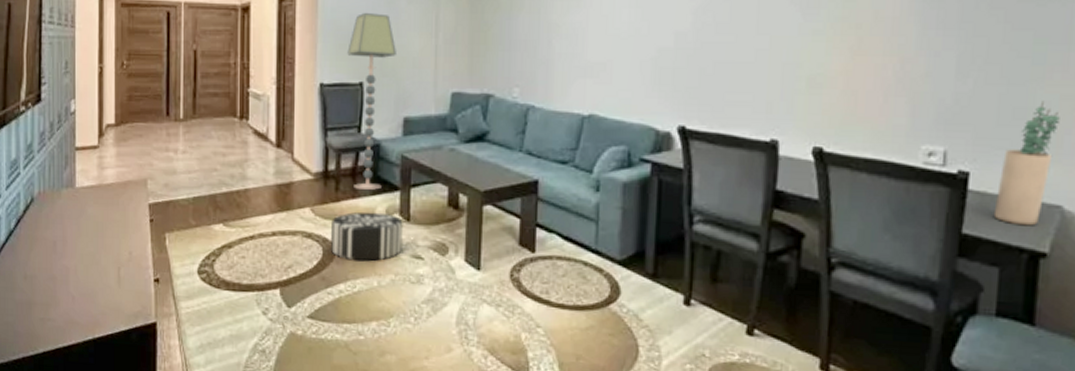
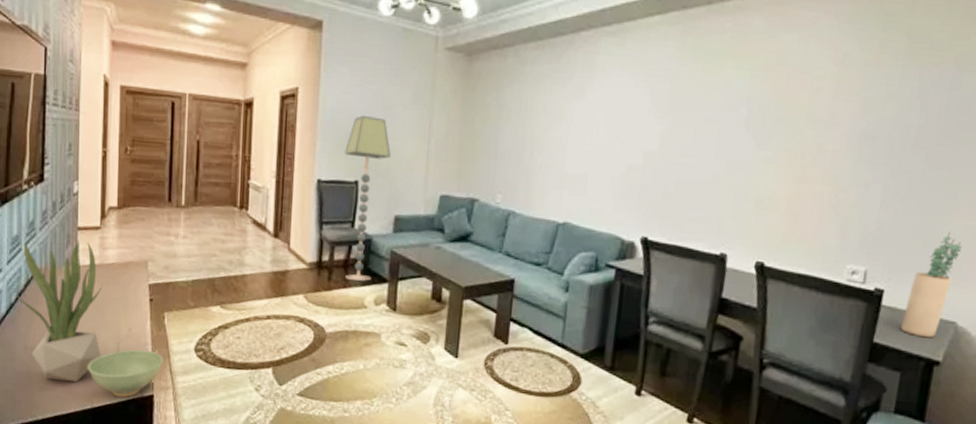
potted plant: none [15,160,102,312] -> present [15,240,103,383]
bowl: none [88,274,165,327] -> present [88,349,163,398]
pouf: present [331,212,403,262] -> none [322,301,389,346]

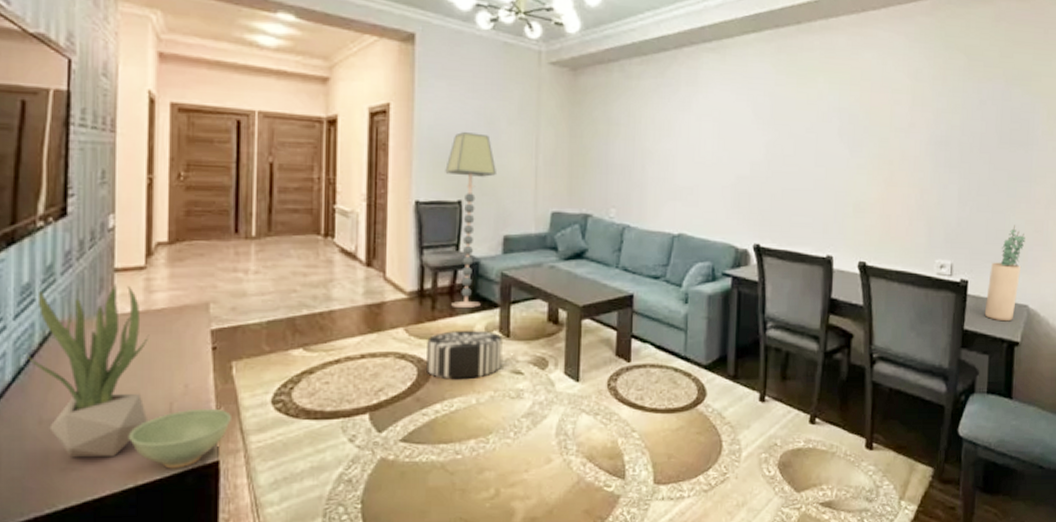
pouf: none [322,301,389,346] -> present [426,330,503,380]

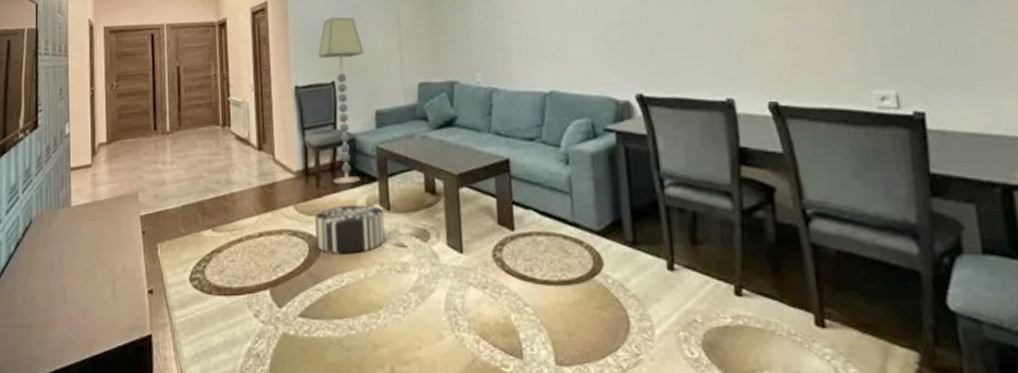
potted plant: present [26,283,150,458] -> none [14,180,97,331]
bowl: present [129,408,231,469] -> none [85,286,159,341]
vase: present [984,224,1025,322] -> none [954,37,1004,160]

